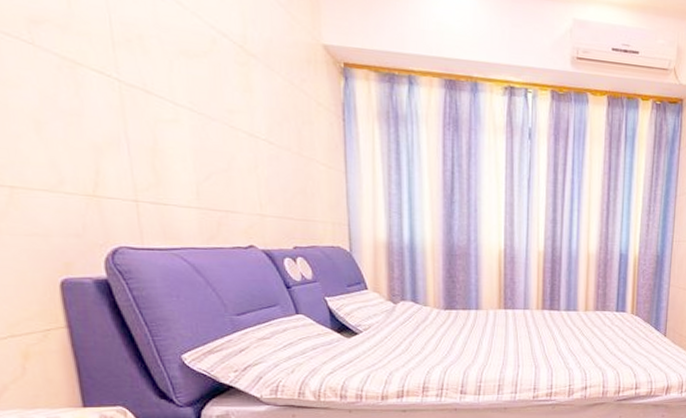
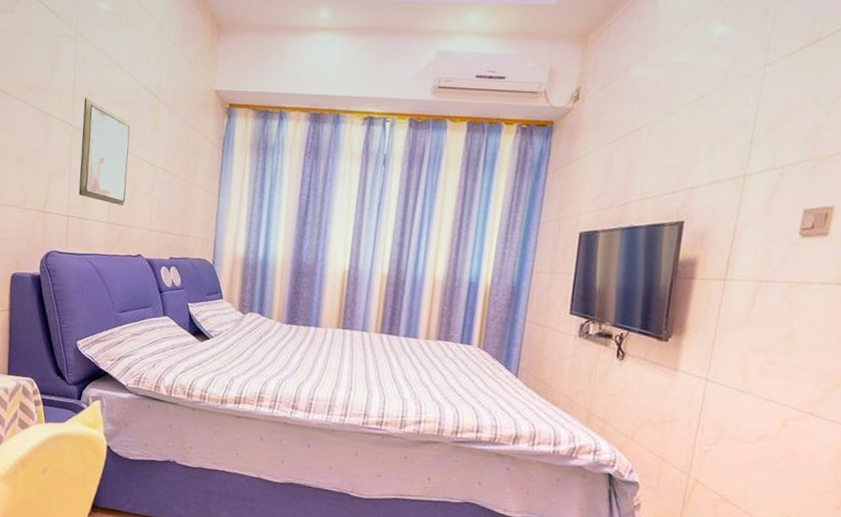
wall art: none [131,42,219,186] -> present [78,98,131,206]

